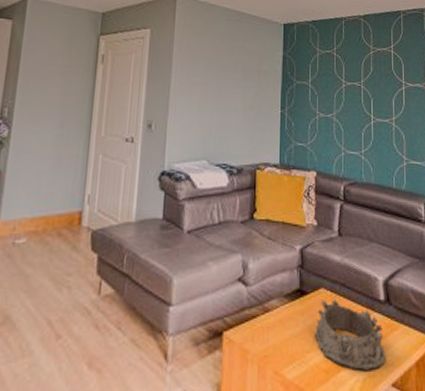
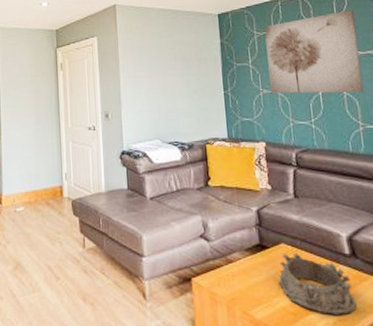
wall art: none [327,39,410,126] -> present [264,10,364,94]

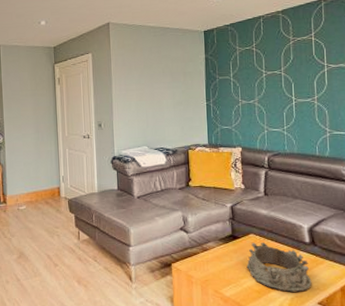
wall art: present [264,10,364,94] -> none [246,26,333,104]

